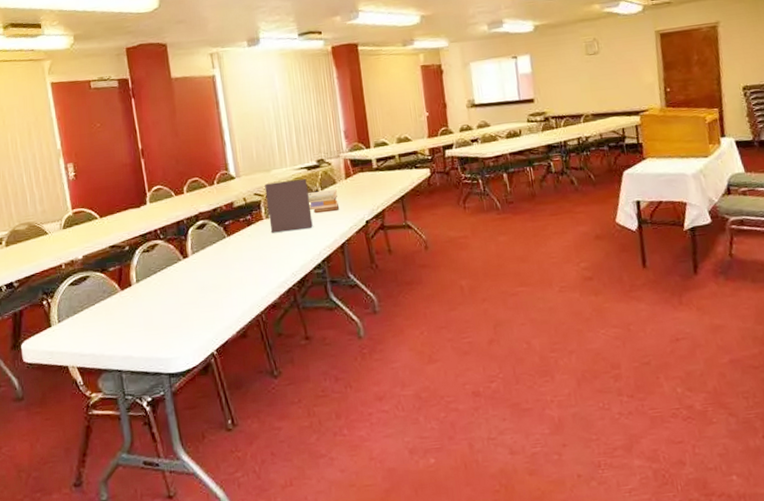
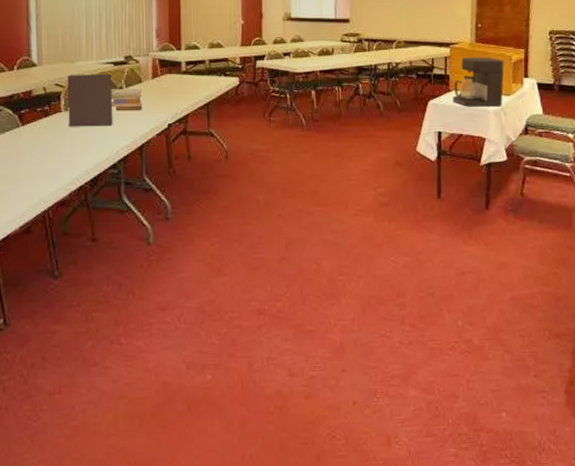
coffee maker: none [647,120,701,173] -> present [452,56,504,107]

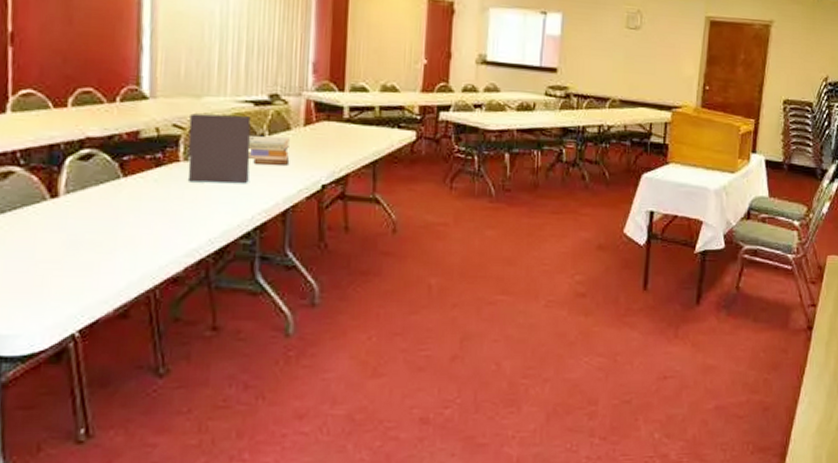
coffee maker: present [452,56,504,107] -> none [669,124,731,185]

